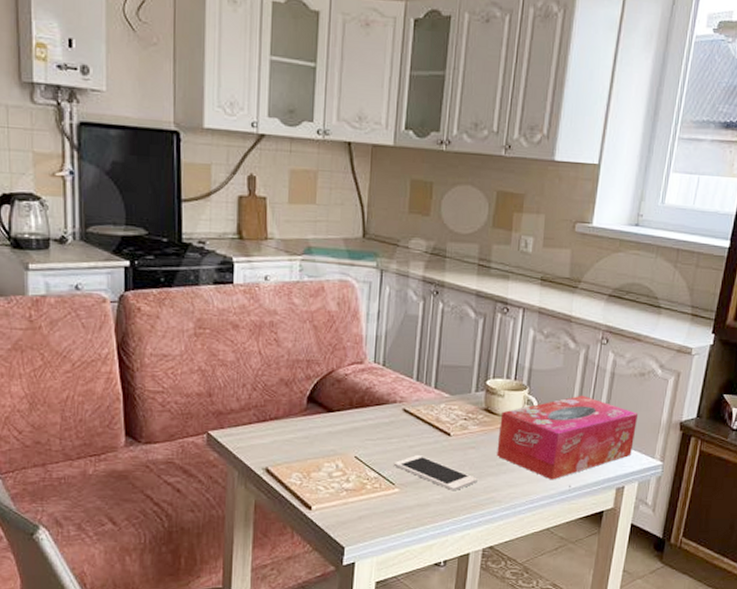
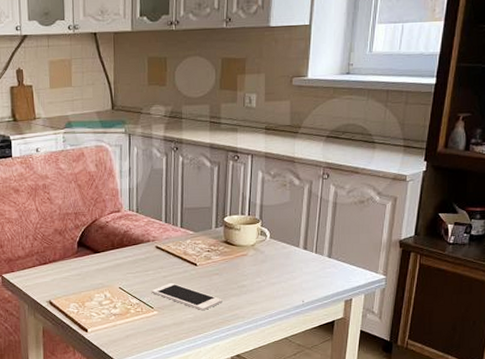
tissue box: present [496,395,639,480] -> none [237,223,361,297]

